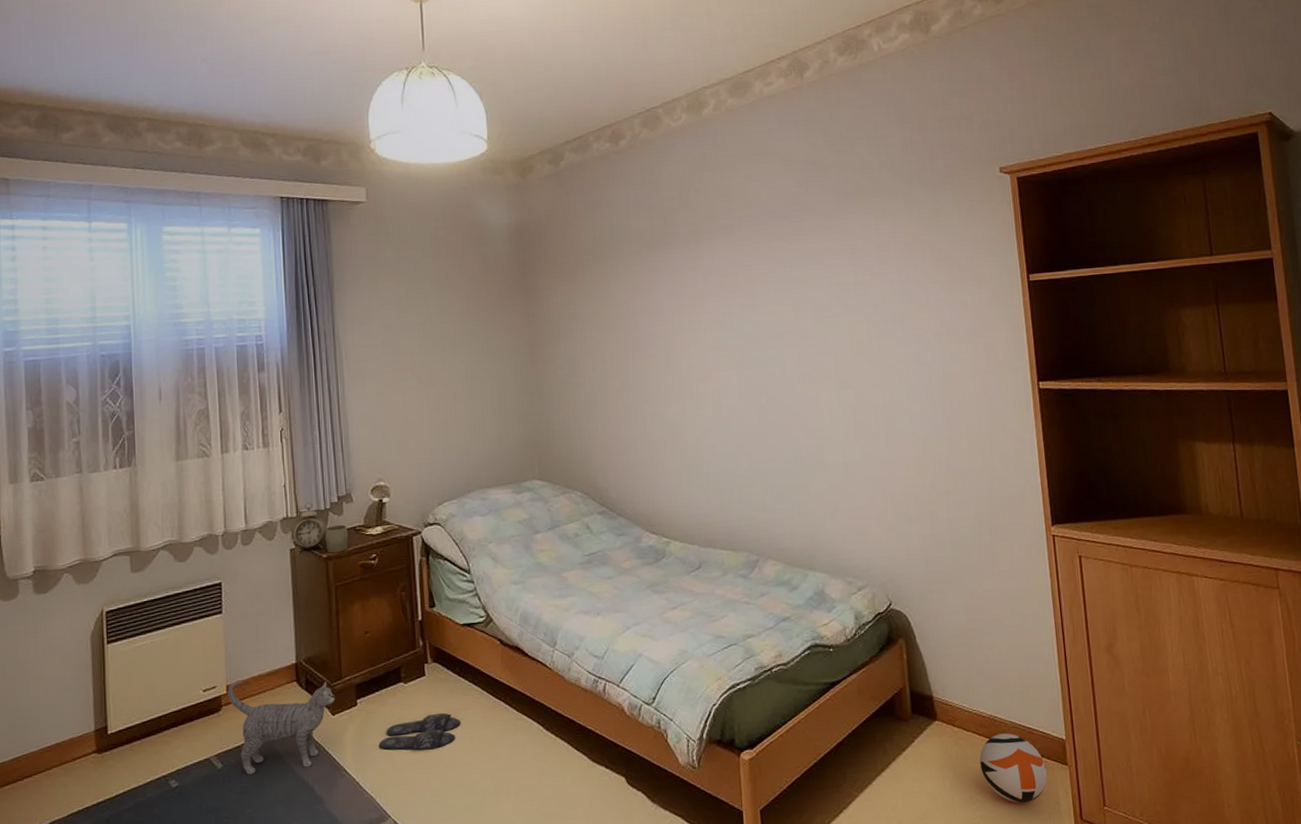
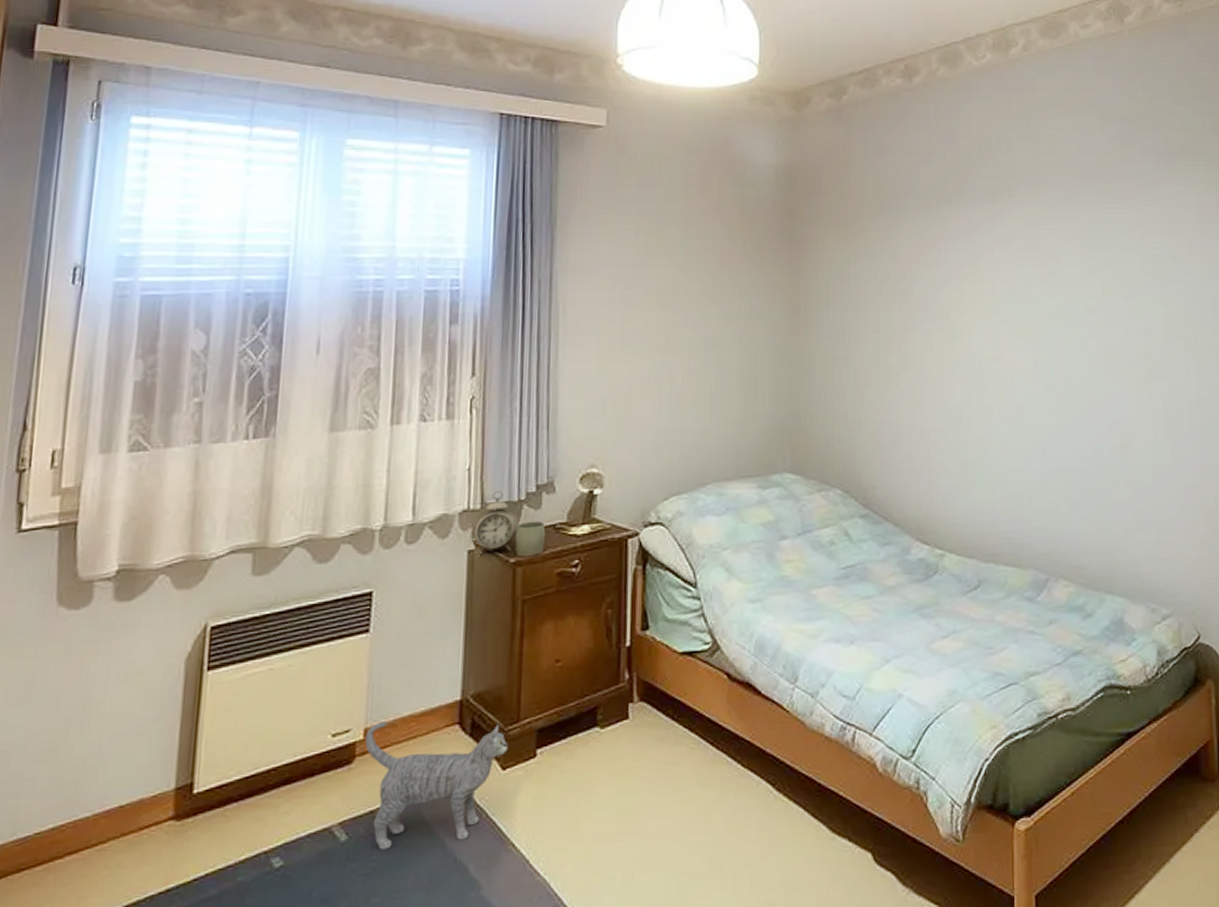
slippers: present [378,712,460,750] -> none [559,767,669,817]

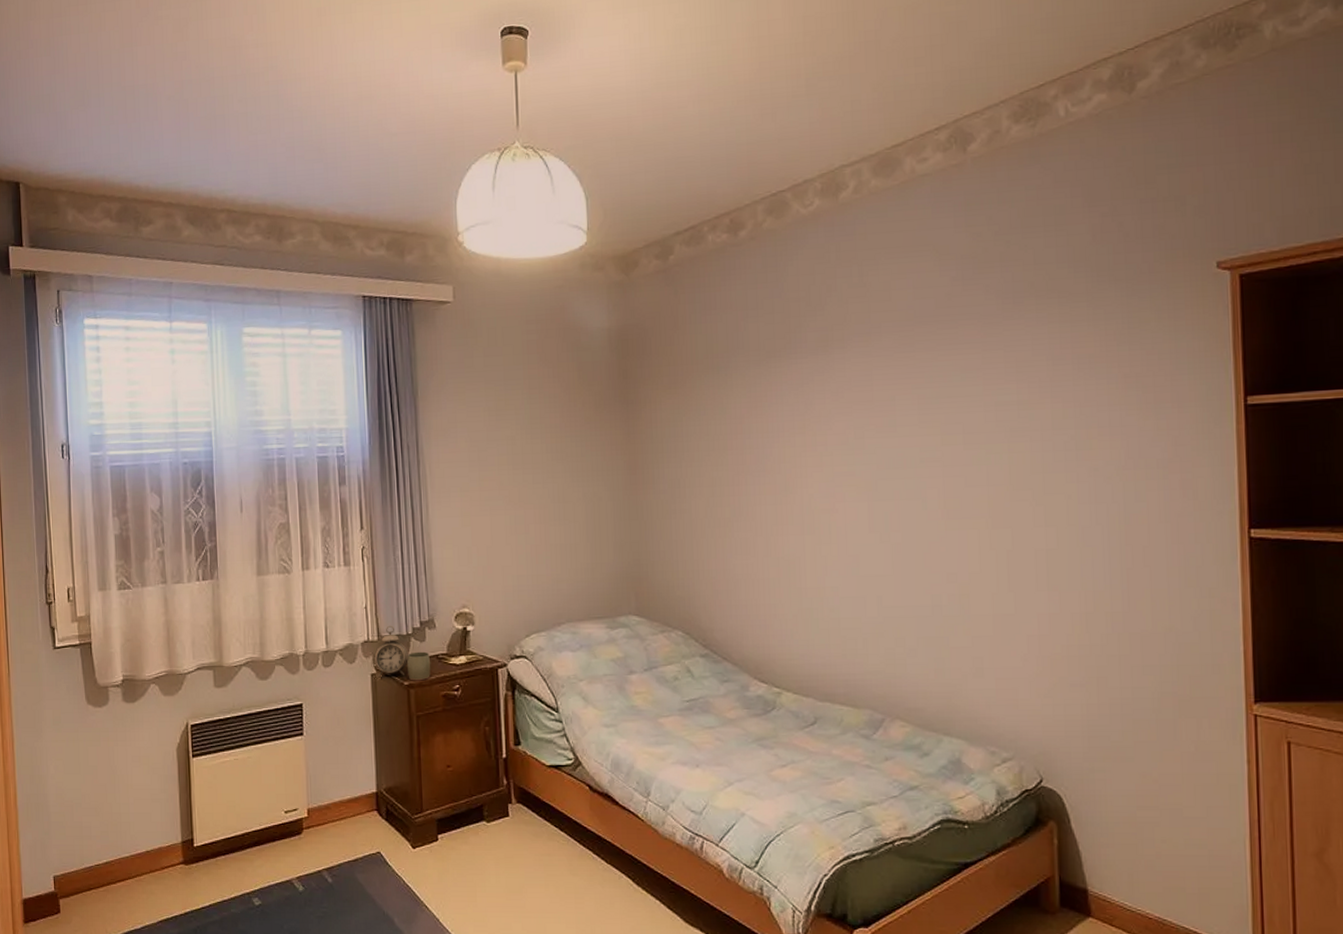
cat: present [365,721,508,850] -> none [309,804,416,900]

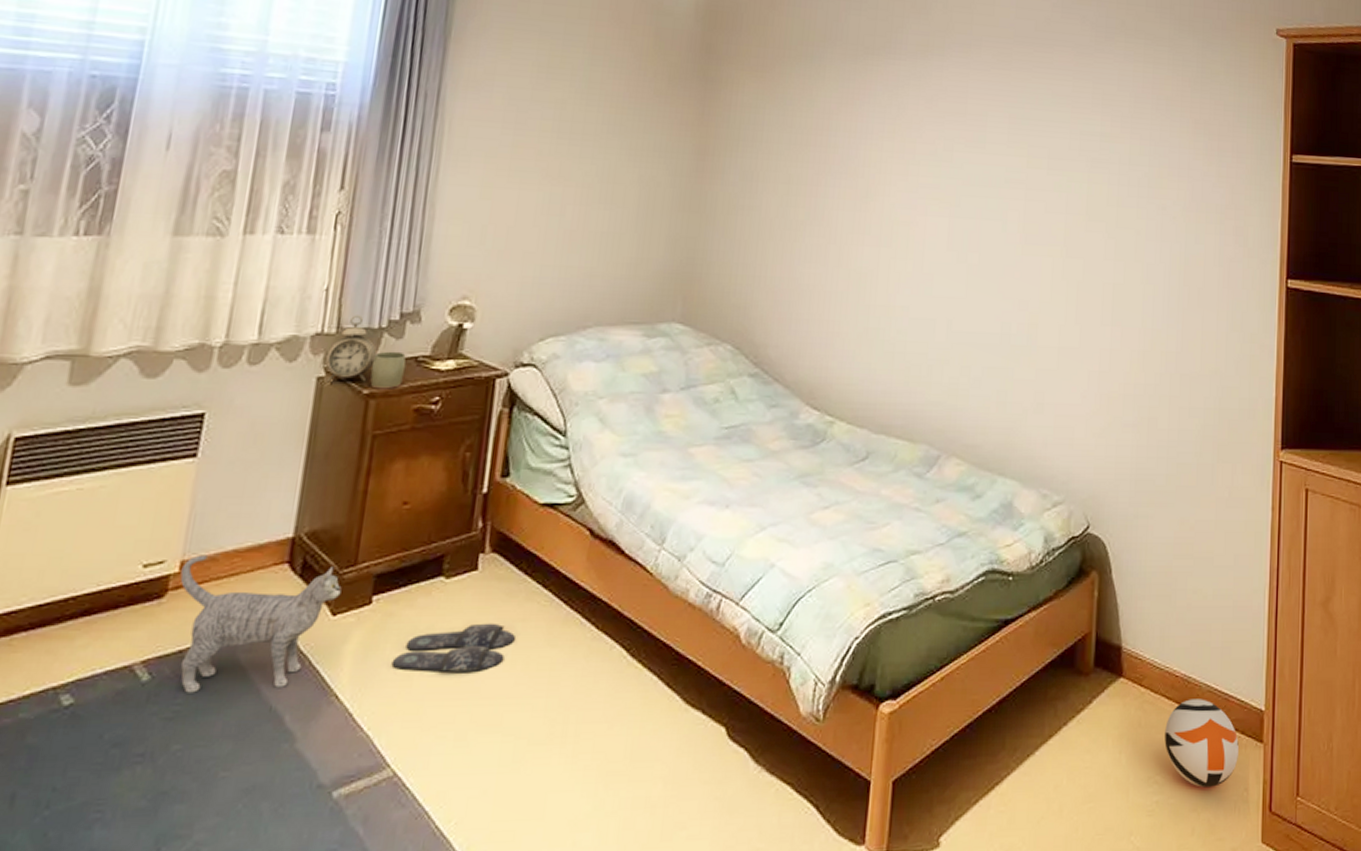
cat: none [309,804,416,900] -> present [180,555,342,693]
slippers: none [459,856,545,893] -> present [391,623,515,674]

